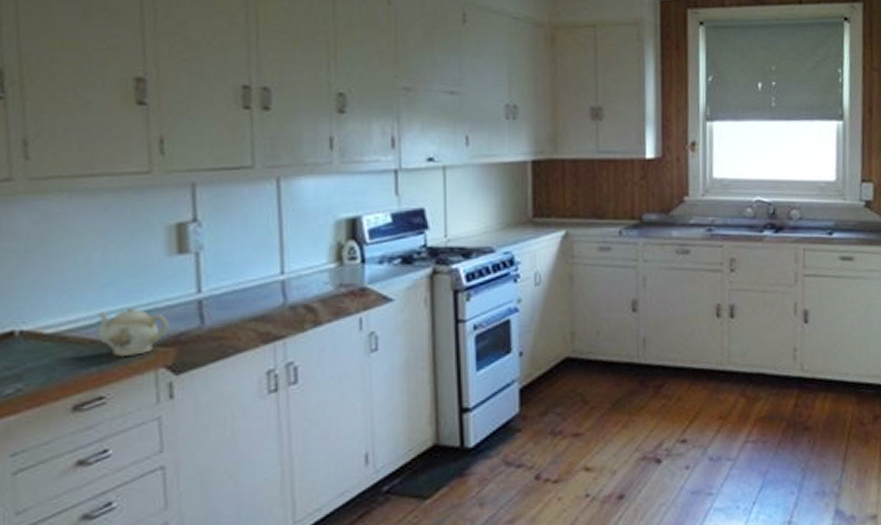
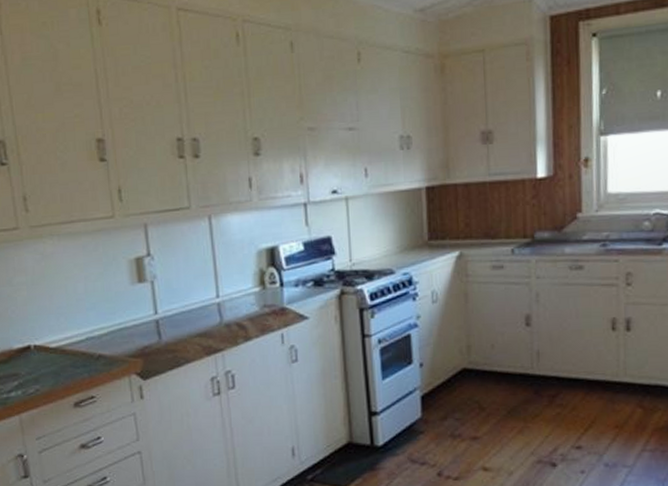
teapot: present [97,306,169,356] -> none [85,326,136,365]

